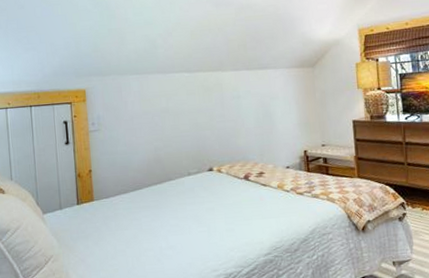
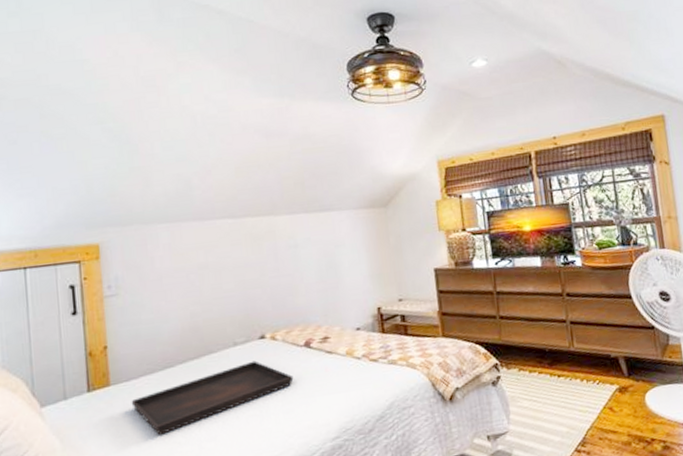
serving tray: none [109,188,235,242] -> present [131,360,294,435]

